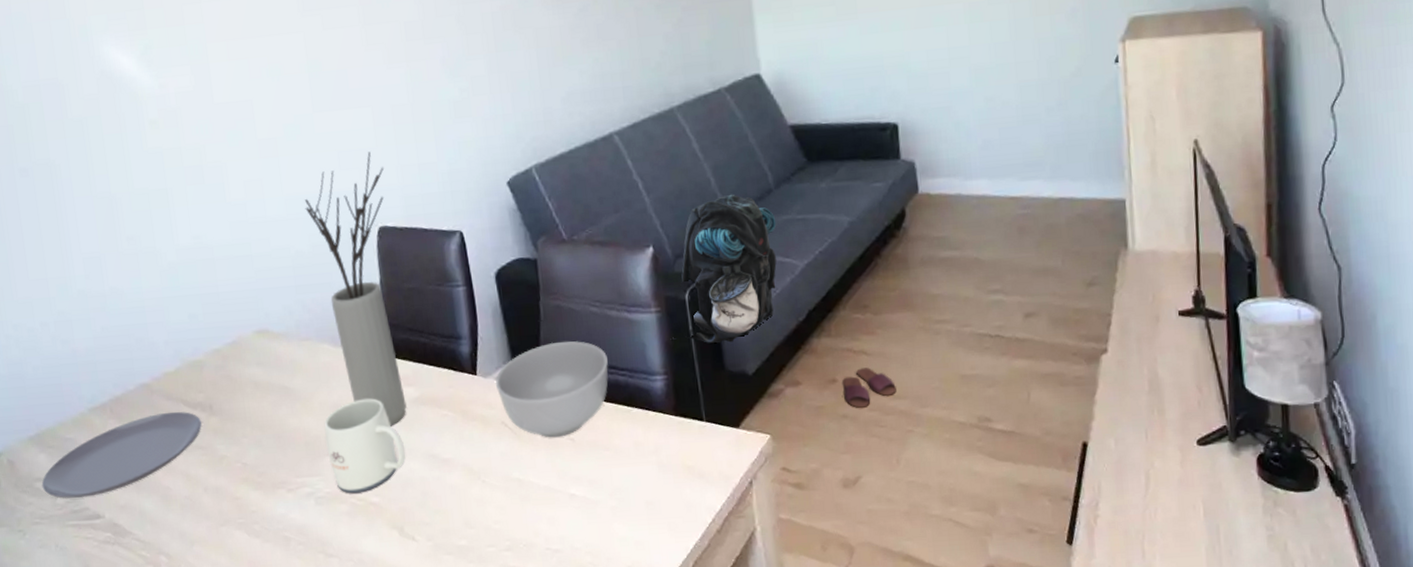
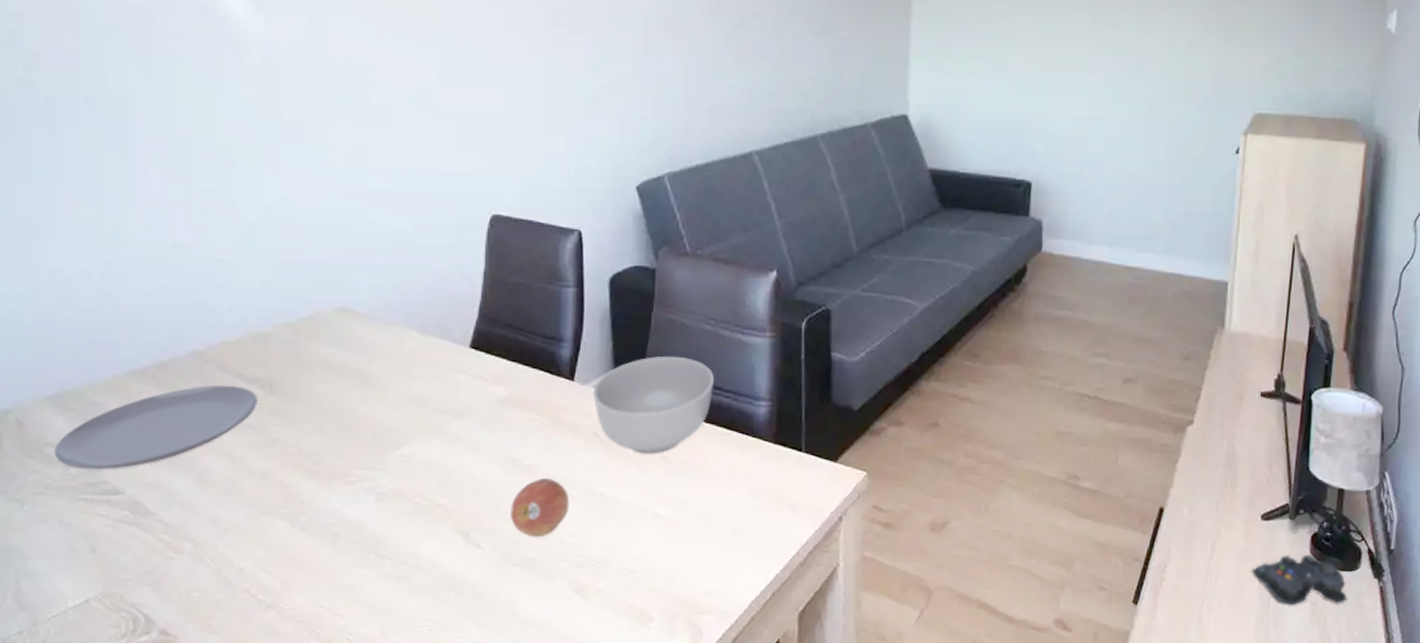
vase: present [305,152,407,426] -> none [413,135,508,425]
mug: present [324,398,406,494] -> none [397,393,485,493]
fruit: none [437,469,490,527] -> present [511,477,570,538]
backpack: present [670,194,777,344] -> none [781,228,903,376]
slippers: present [843,367,896,408] -> none [944,415,995,454]
game controller: none [1194,477,1308,532] -> present [1252,554,1348,605]

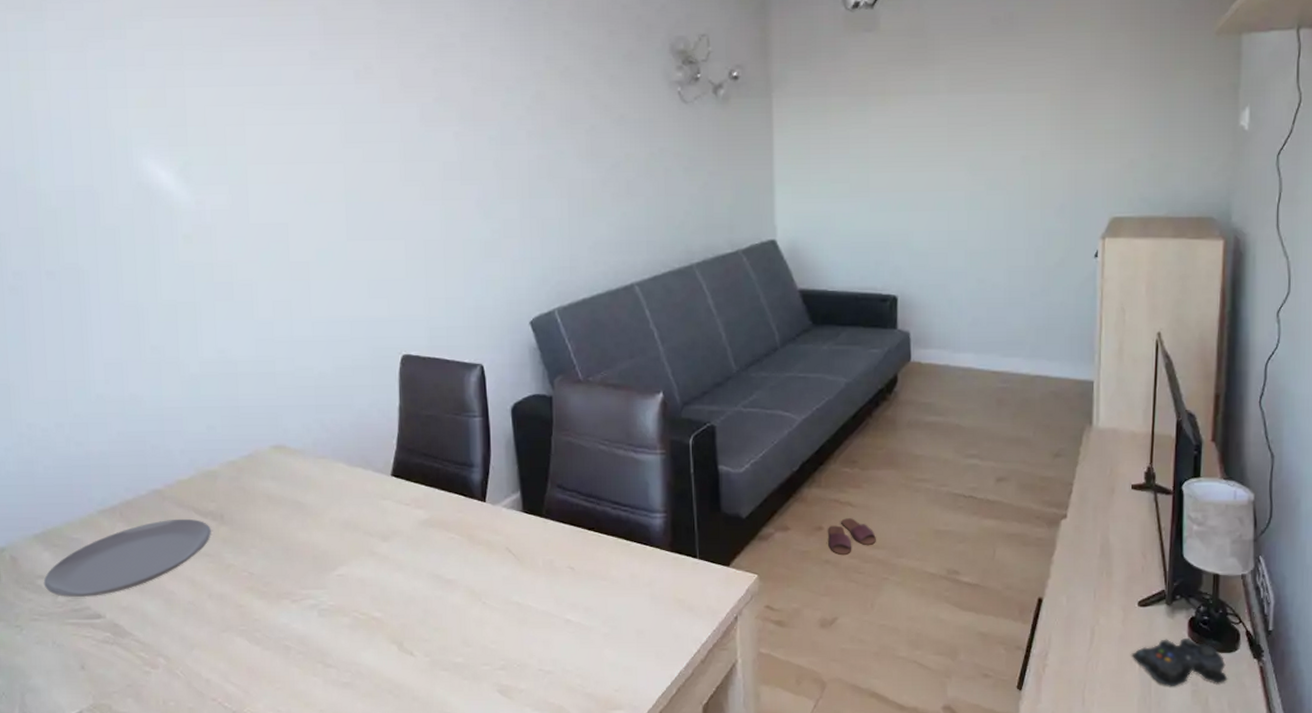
fruit: present [511,477,570,538] -> none [437,590,489,645]
bowl: present [592,356,715,454] -> none [502,475,613,566]
slippers: none [944,415,995,454] -> present [828,518,876,555]

